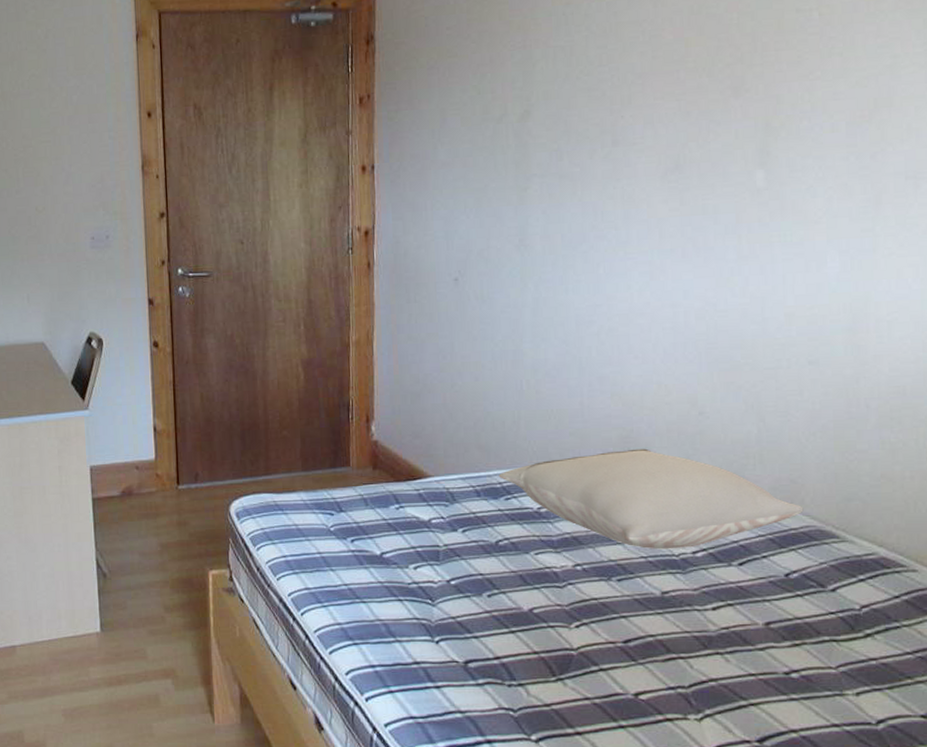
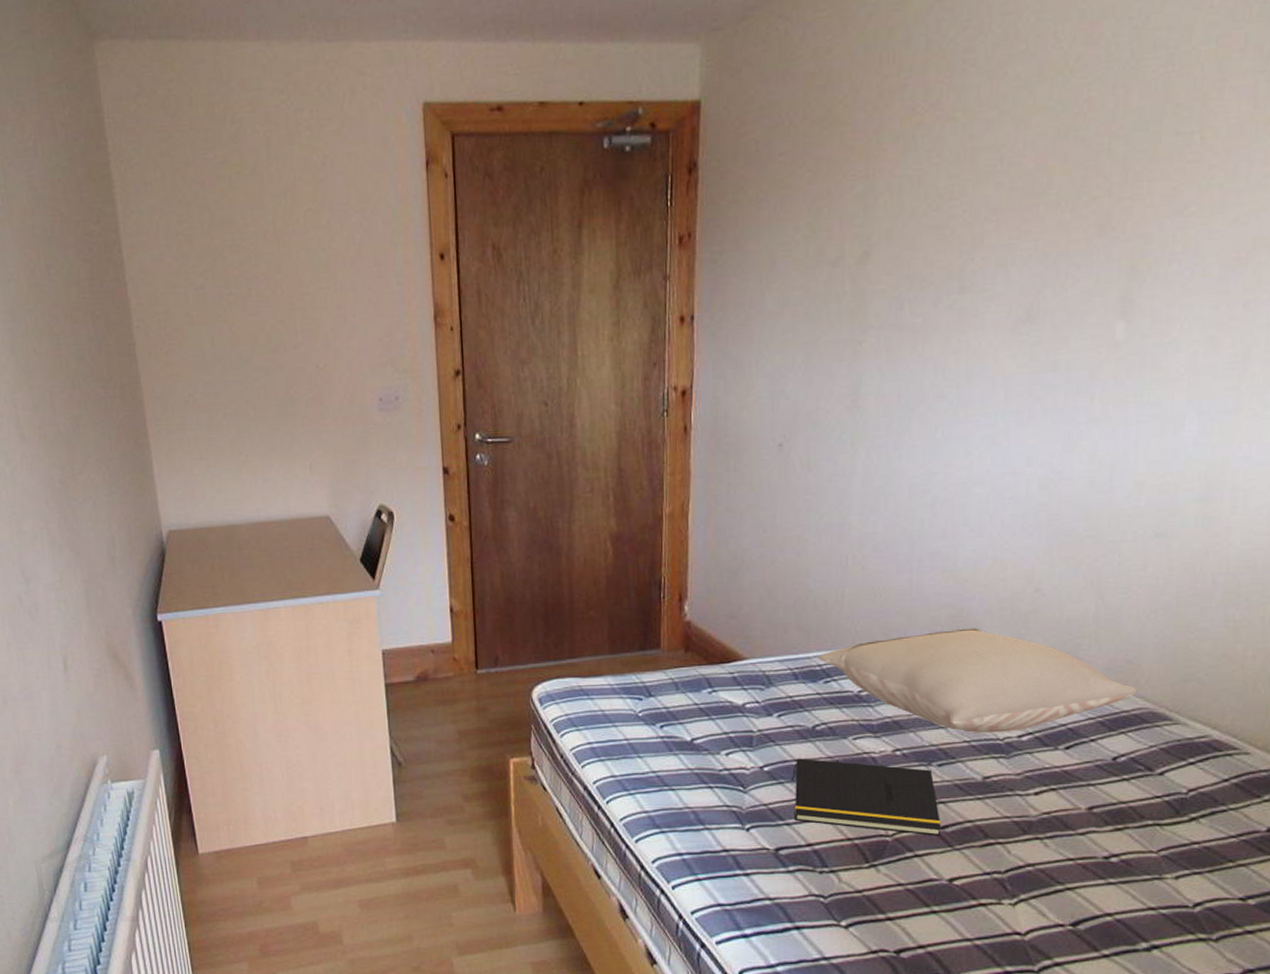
notepad: none [478,572,624,650] -> present [792,758,942,836]

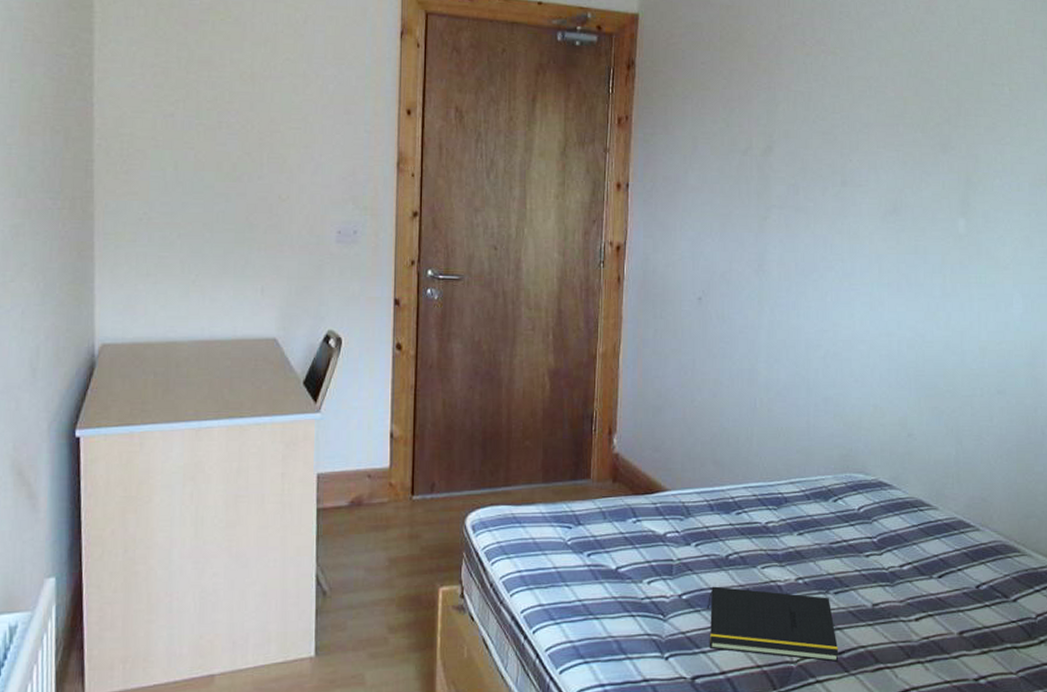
pillow: present [818,628,1137,734] -> none [731,467,992,563]

